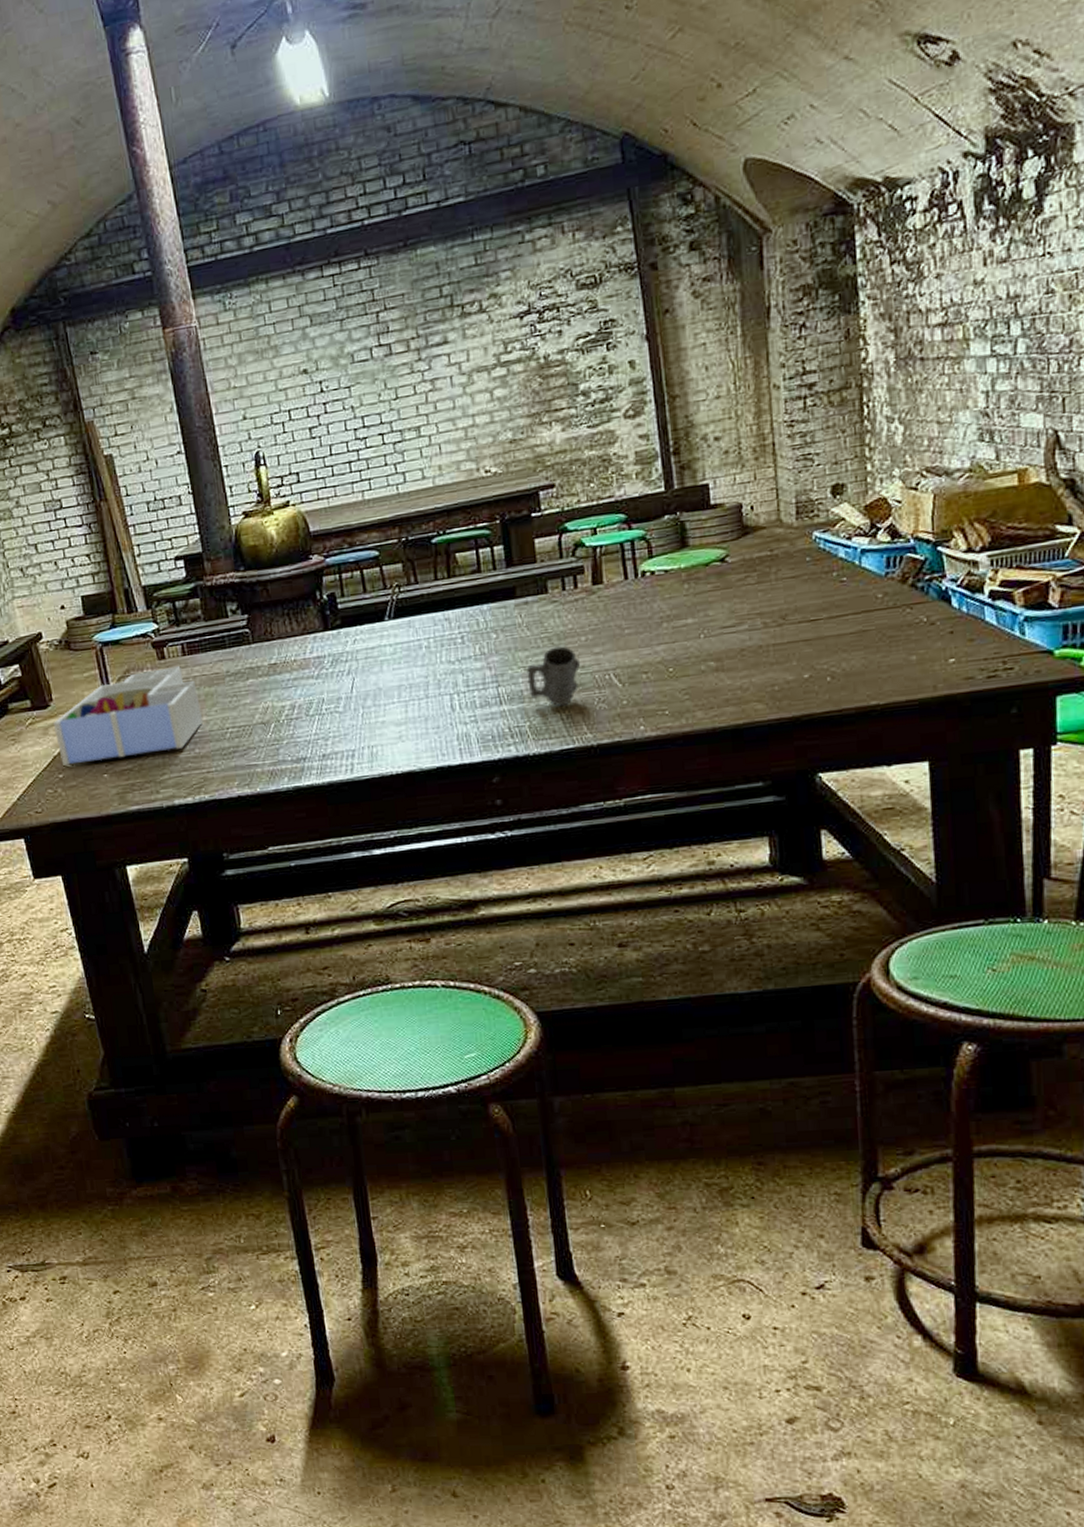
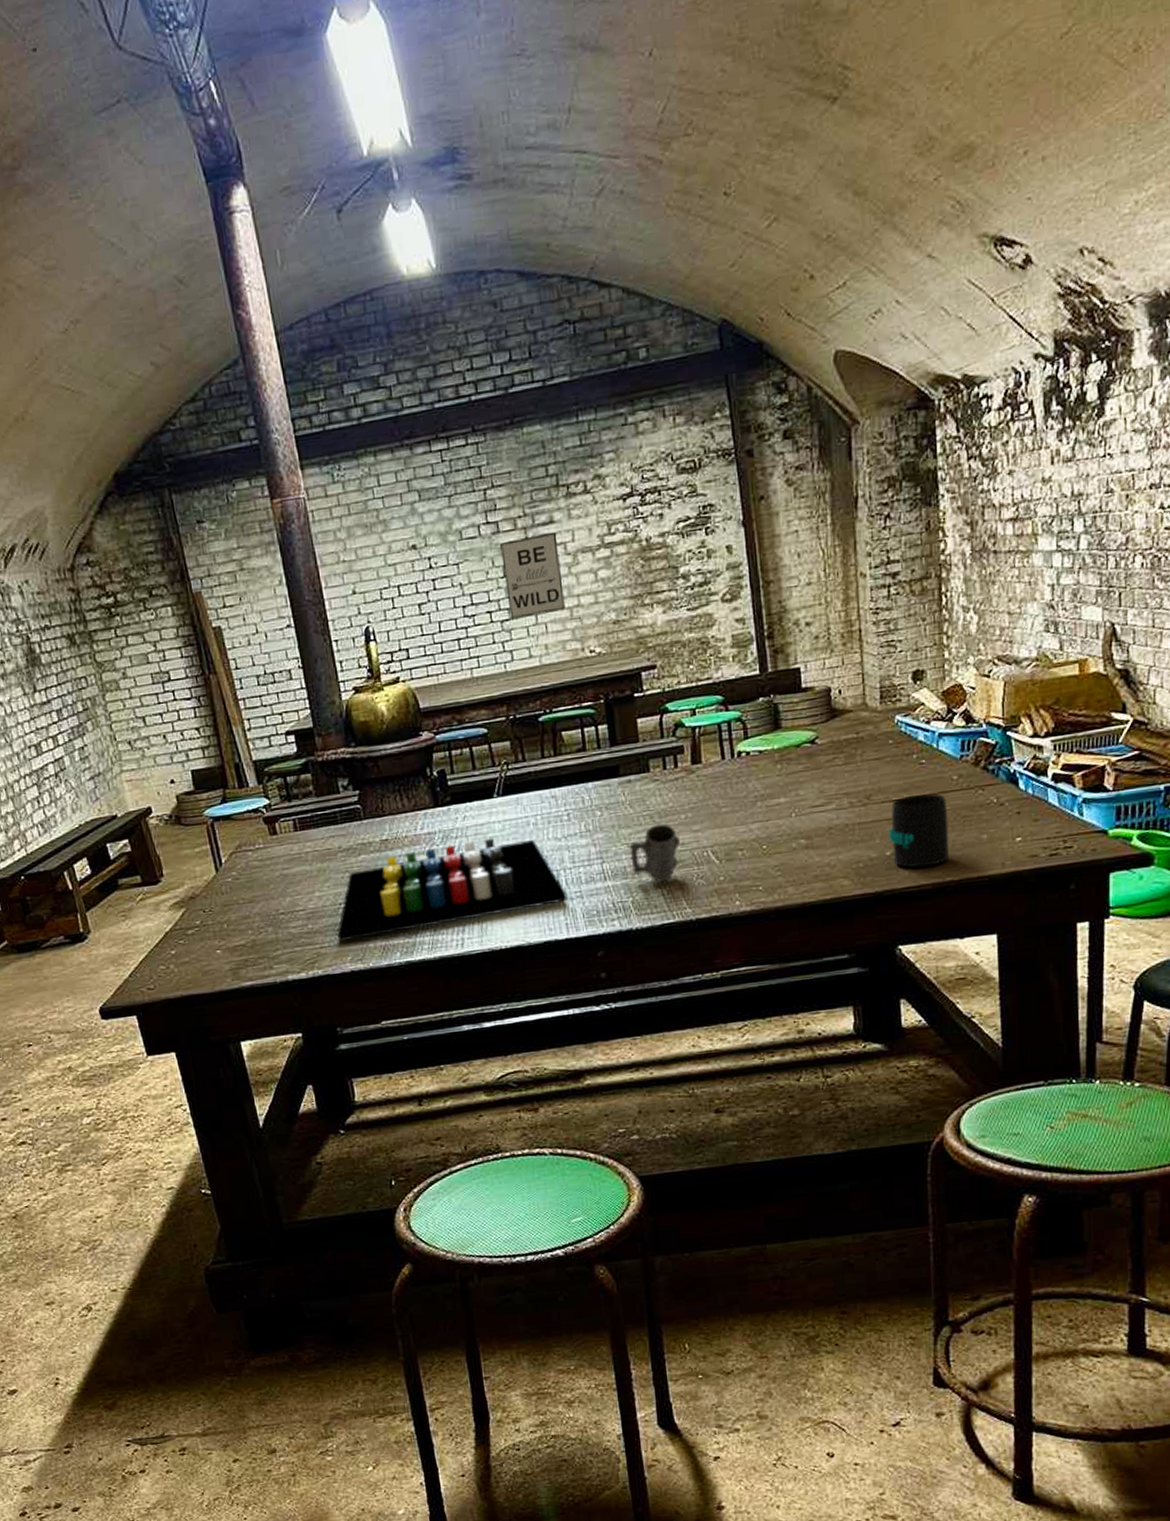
desk organizer: present [53,666,204,766] -> none [164,842,316,942]
board game: none [224,661,461,766] -> present [337,838,567,941]
wall art: none [393,353,460,441] -> present [500,533,565,619]
mug: none [806,612,874,691] -> present [888,793,949,868]

